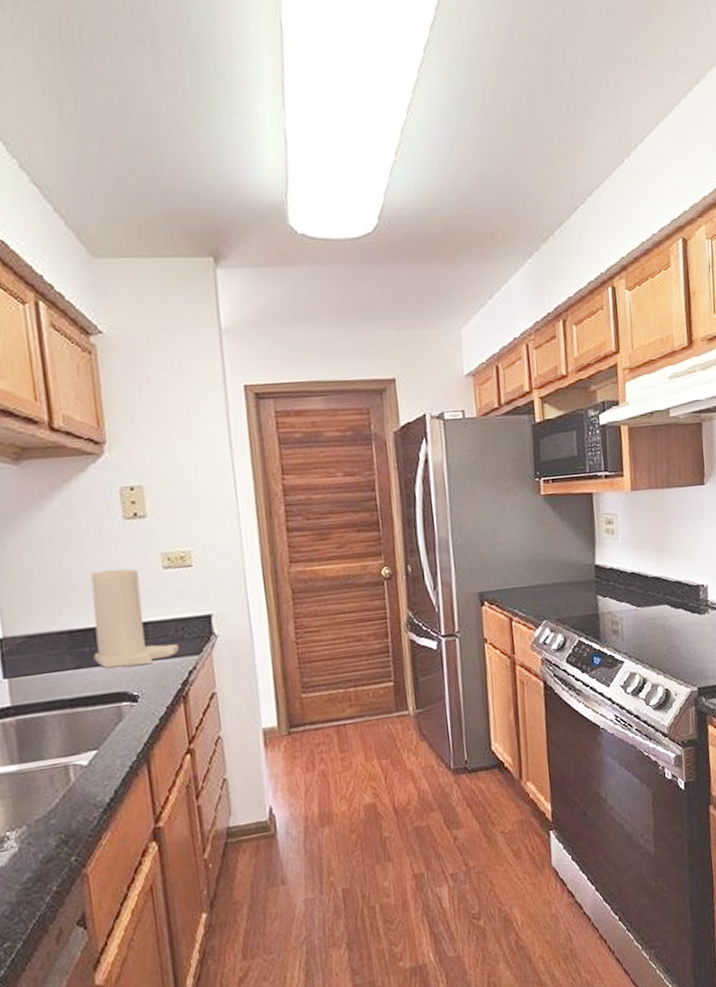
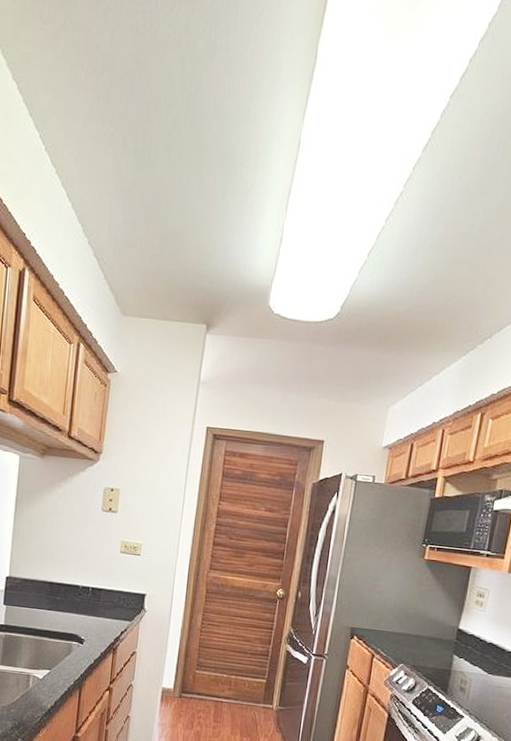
paper towel: present [90,568,180,669] -> none [61,544,119,620]

